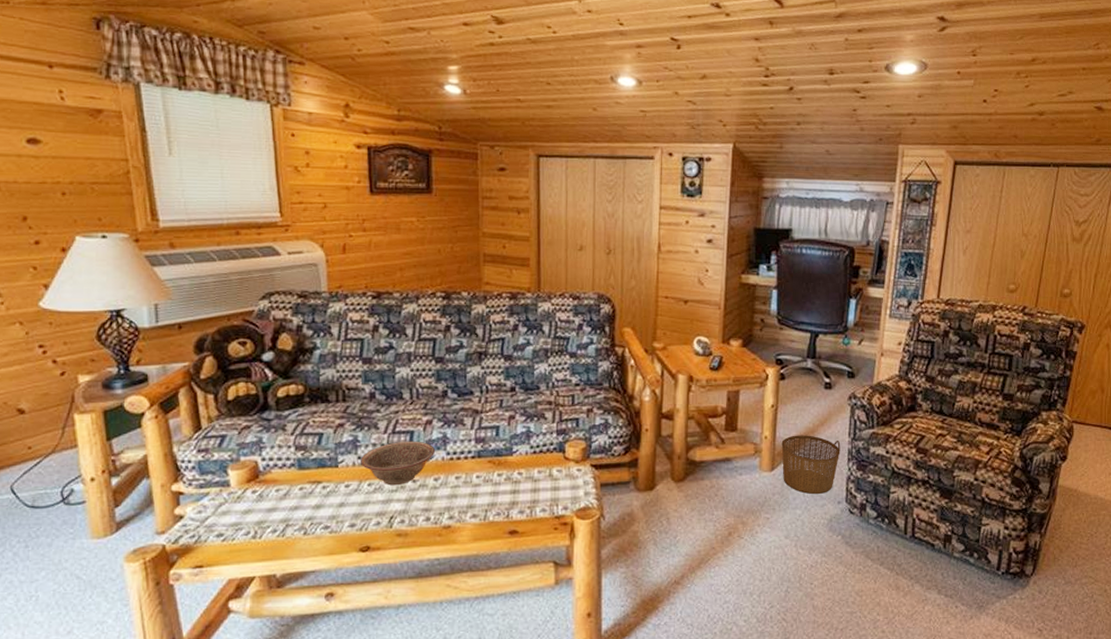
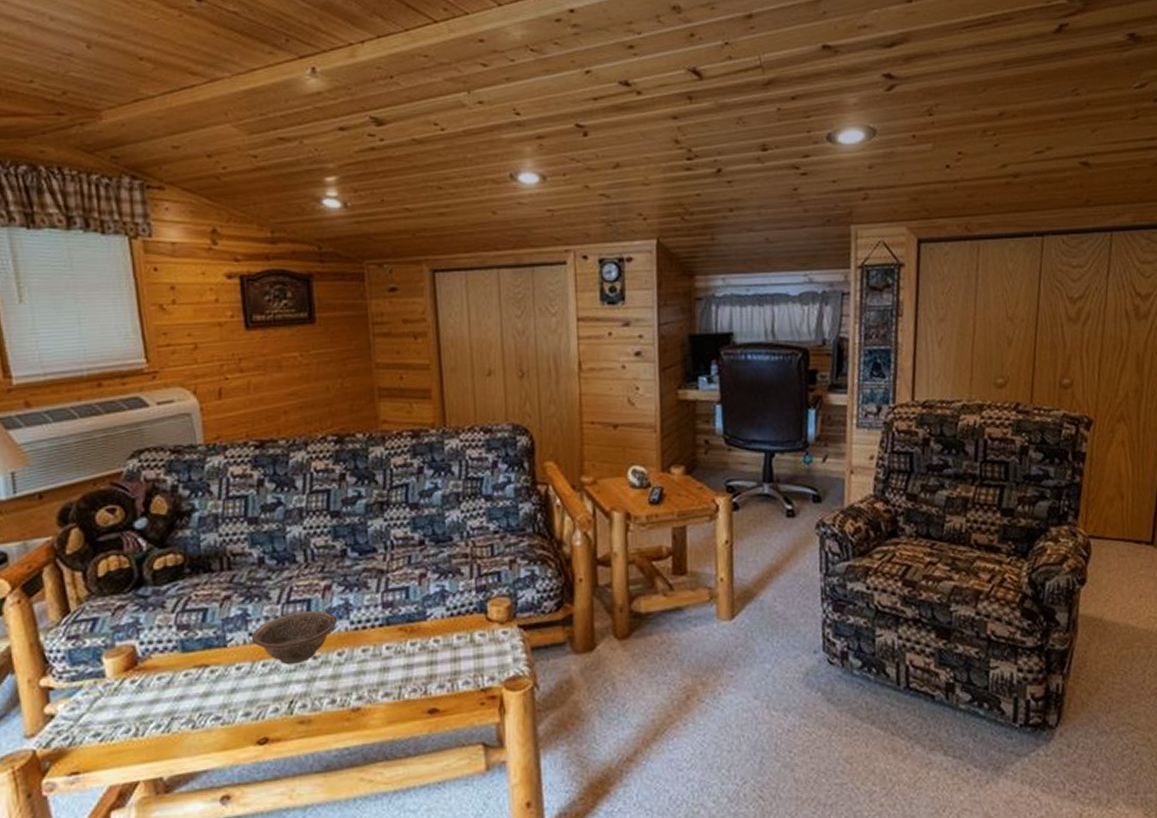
basket: present [781,435,841,495] -> none [740,573,812,644]

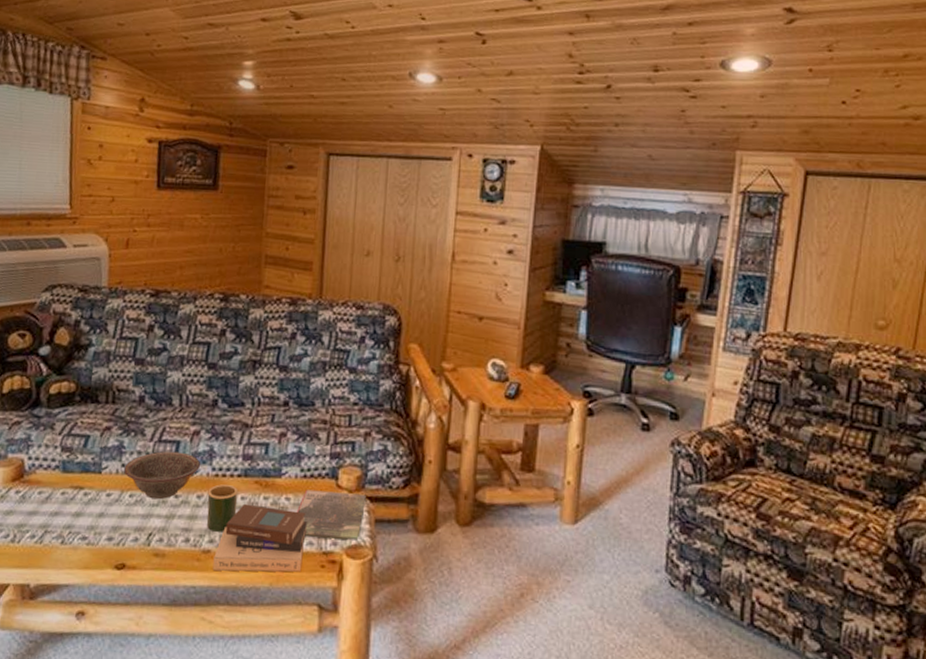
mug: none [349,636,383,688] -> present [206,484,239,532]
books: none [365,652,462,727] -> present [212,503,308,572]
magazine: none [448,624,519,676] -> present [297,489,366,541]

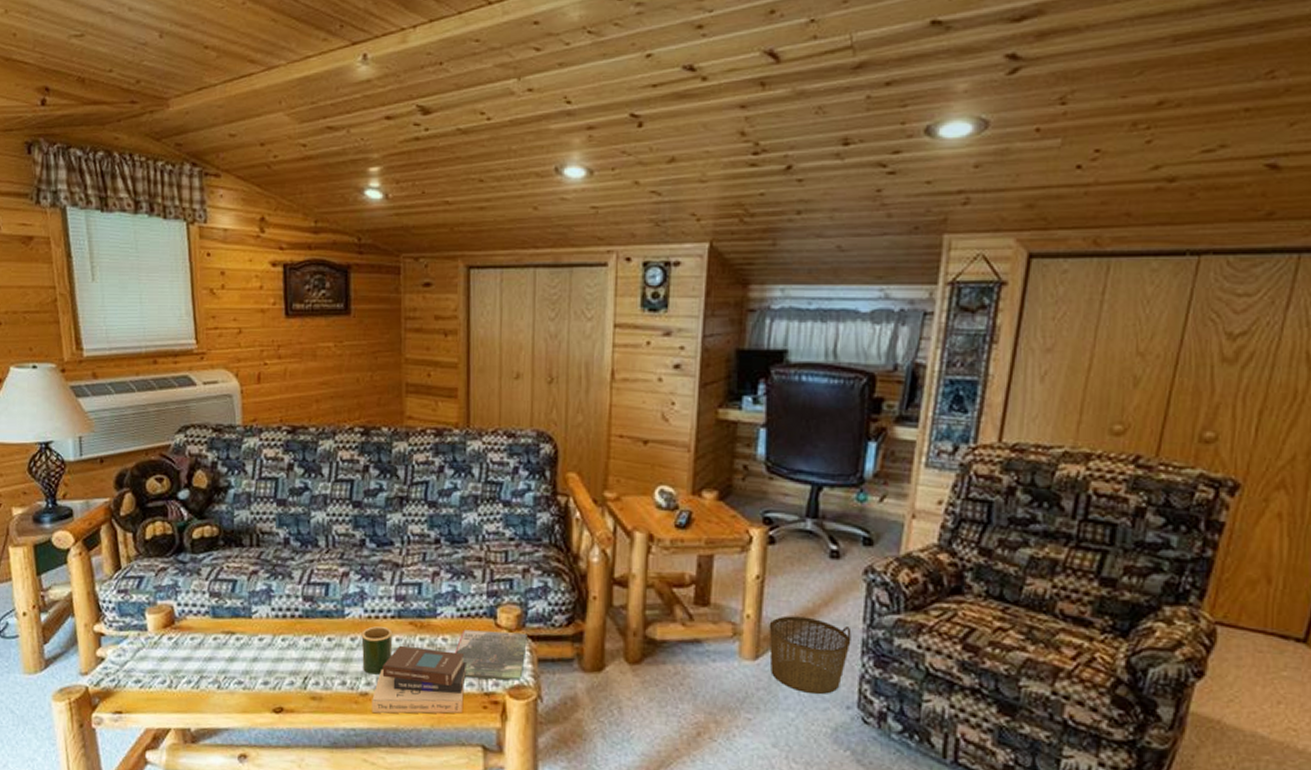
decorative bowl: present [124,451,201,500] -> none [275,593,353,643]
basket: none [587,483,660,559] -> present [769,615,852,695]

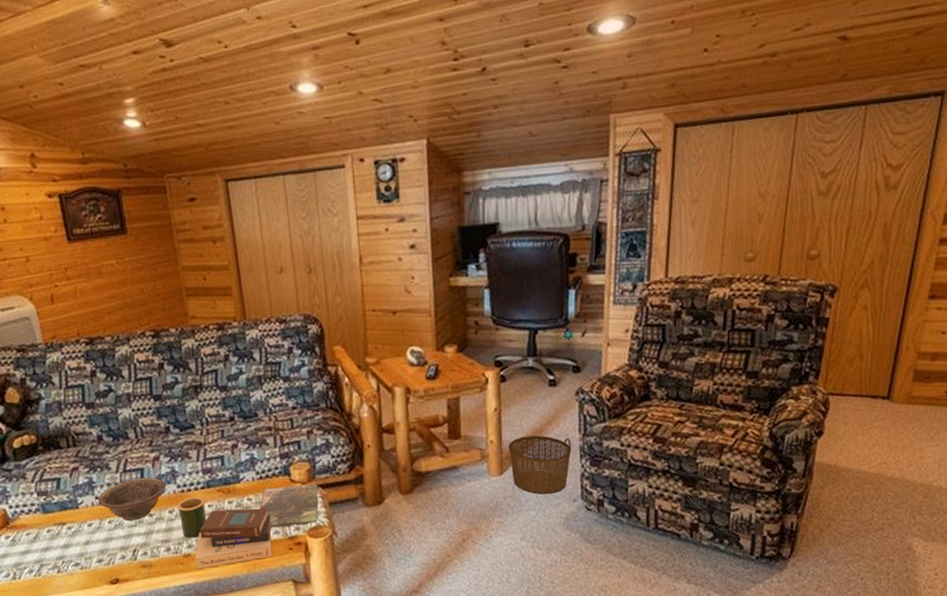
decorative bowl: none [275,593,353,643] -> present [98,477,167,521]

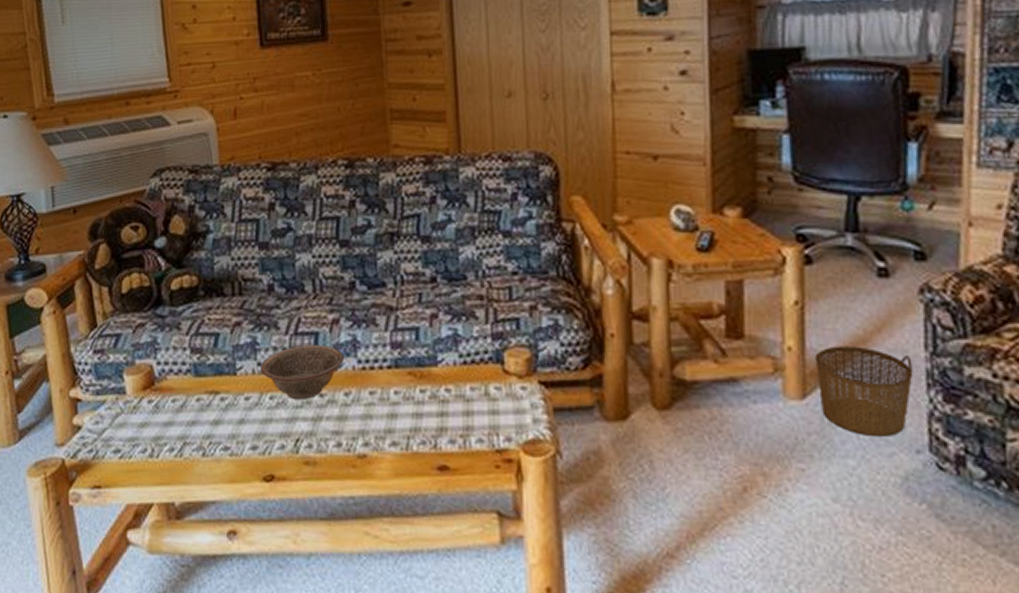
mug: present [177,497,207,538] -> none [356,378,391,433]
books: present [194,508,273,569] -> none [371,399,475,478]
magazine: present [259,483,319,527] -> none [460,378,540,434]

